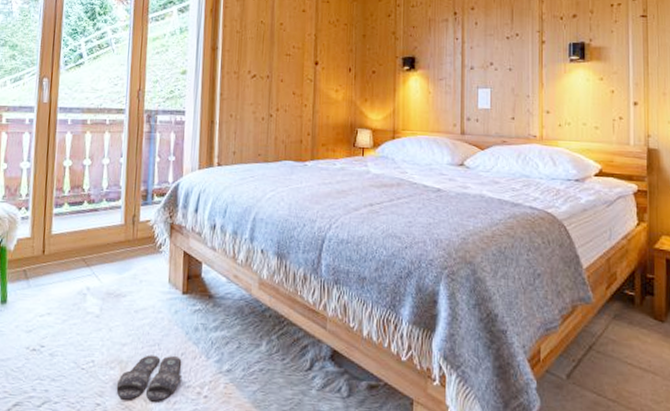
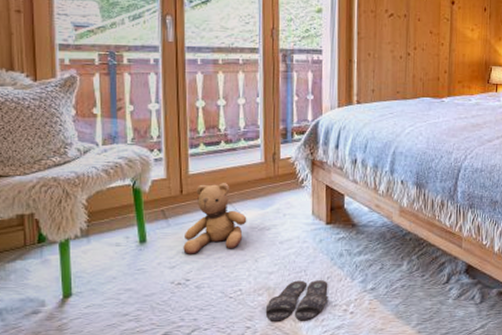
teddy bear: none [40,243,104,320] -> present [183,182,247,256]

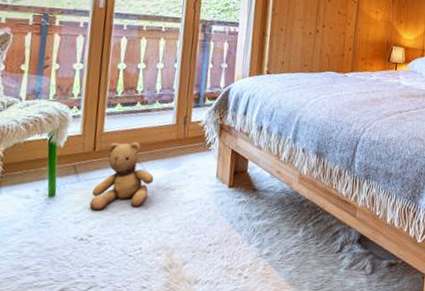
slippers: present [265,280,329,323] -> none [162,242,226,284]

